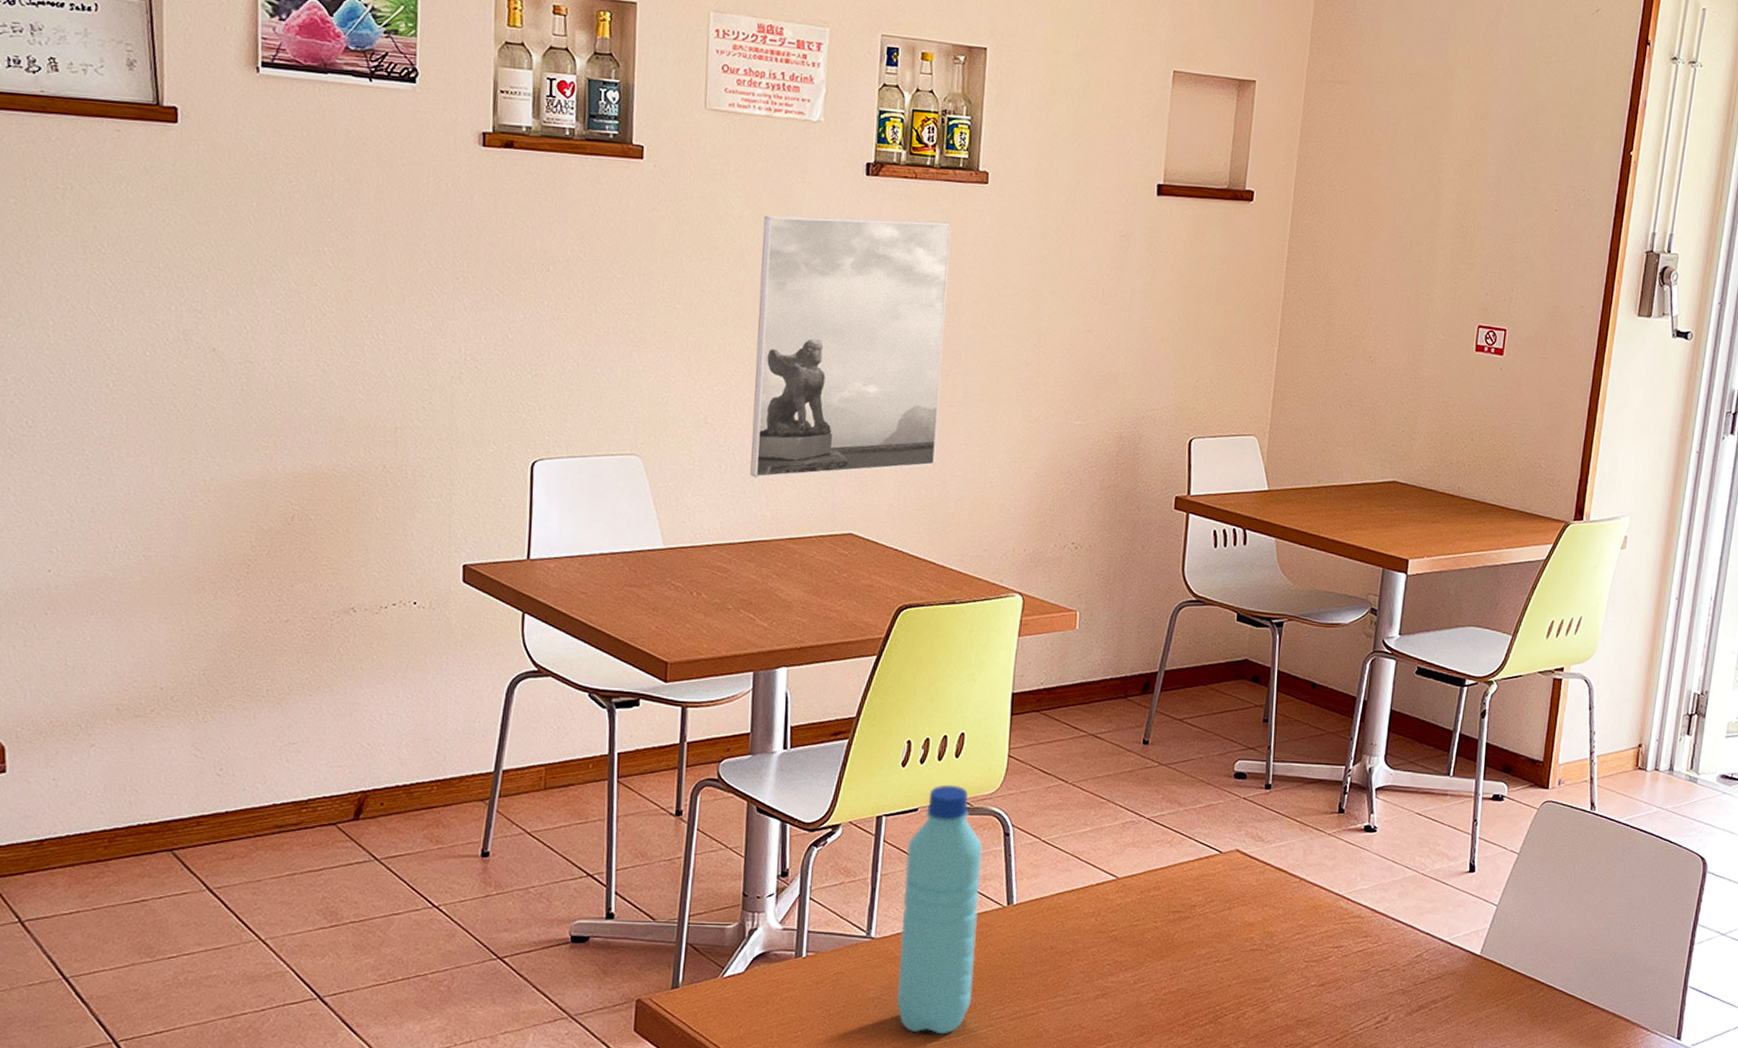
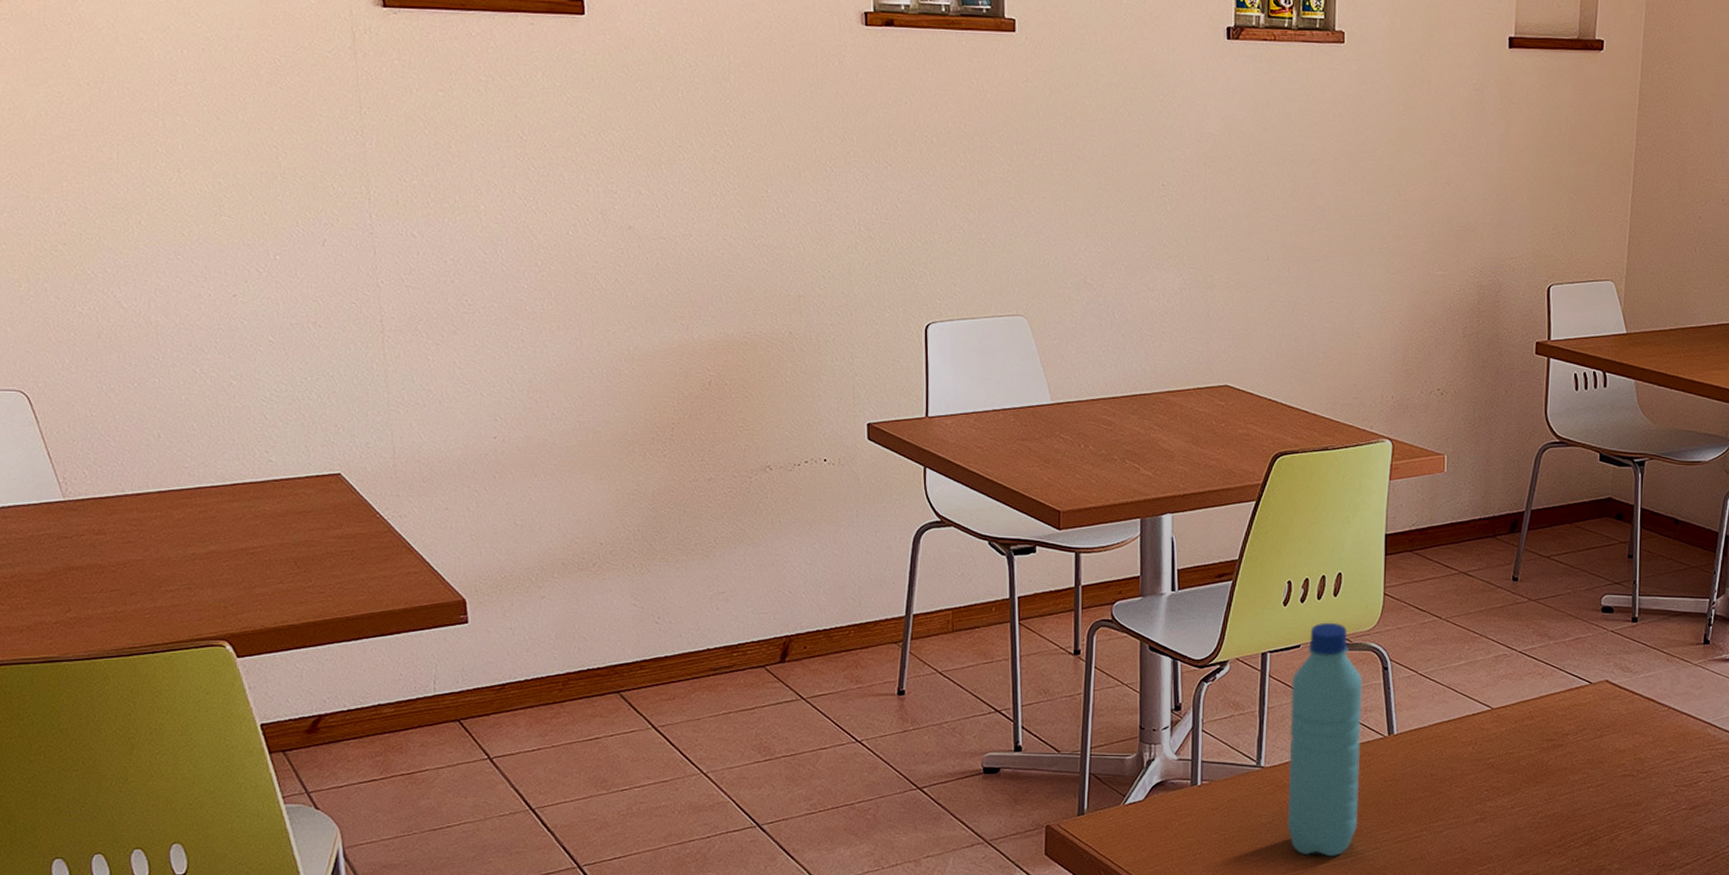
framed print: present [750,215,951,478] -> none [1129,81,1311,334]

